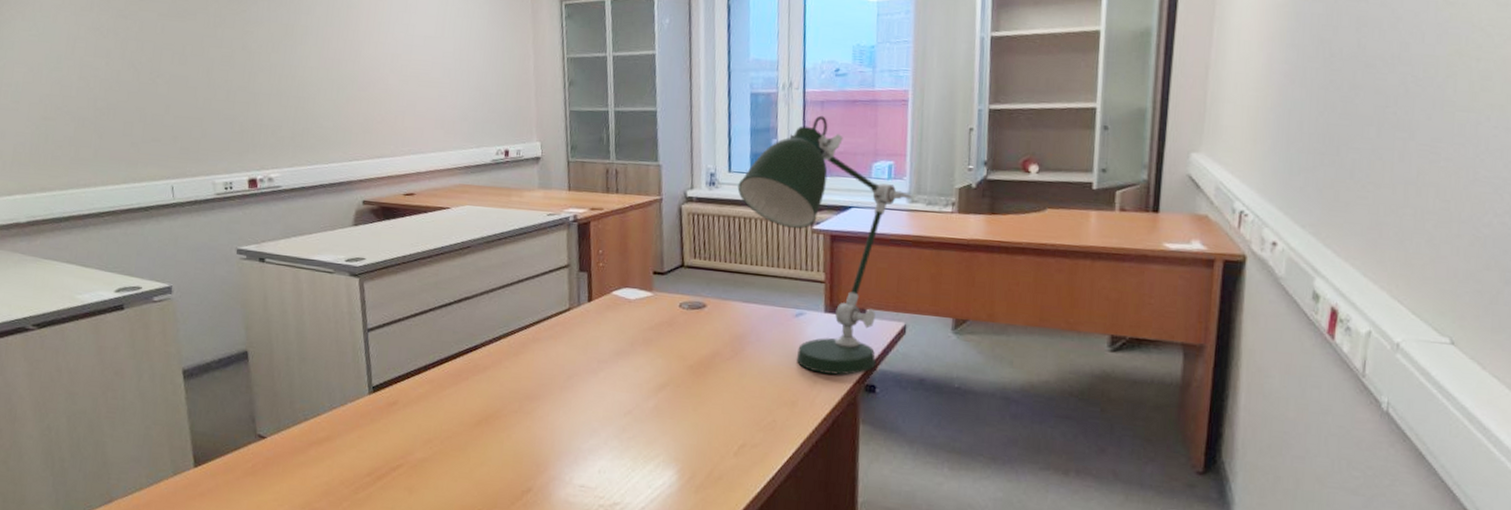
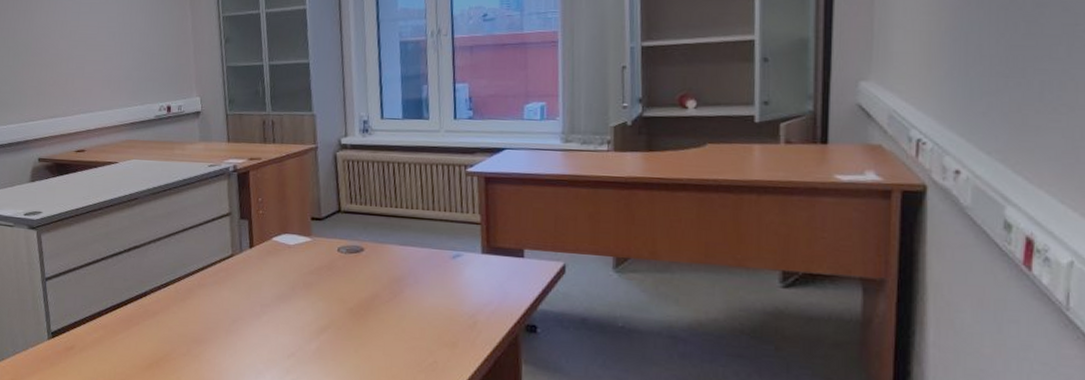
desk lamp: present [737,115,913,375] -> none [390,60,567,316]

